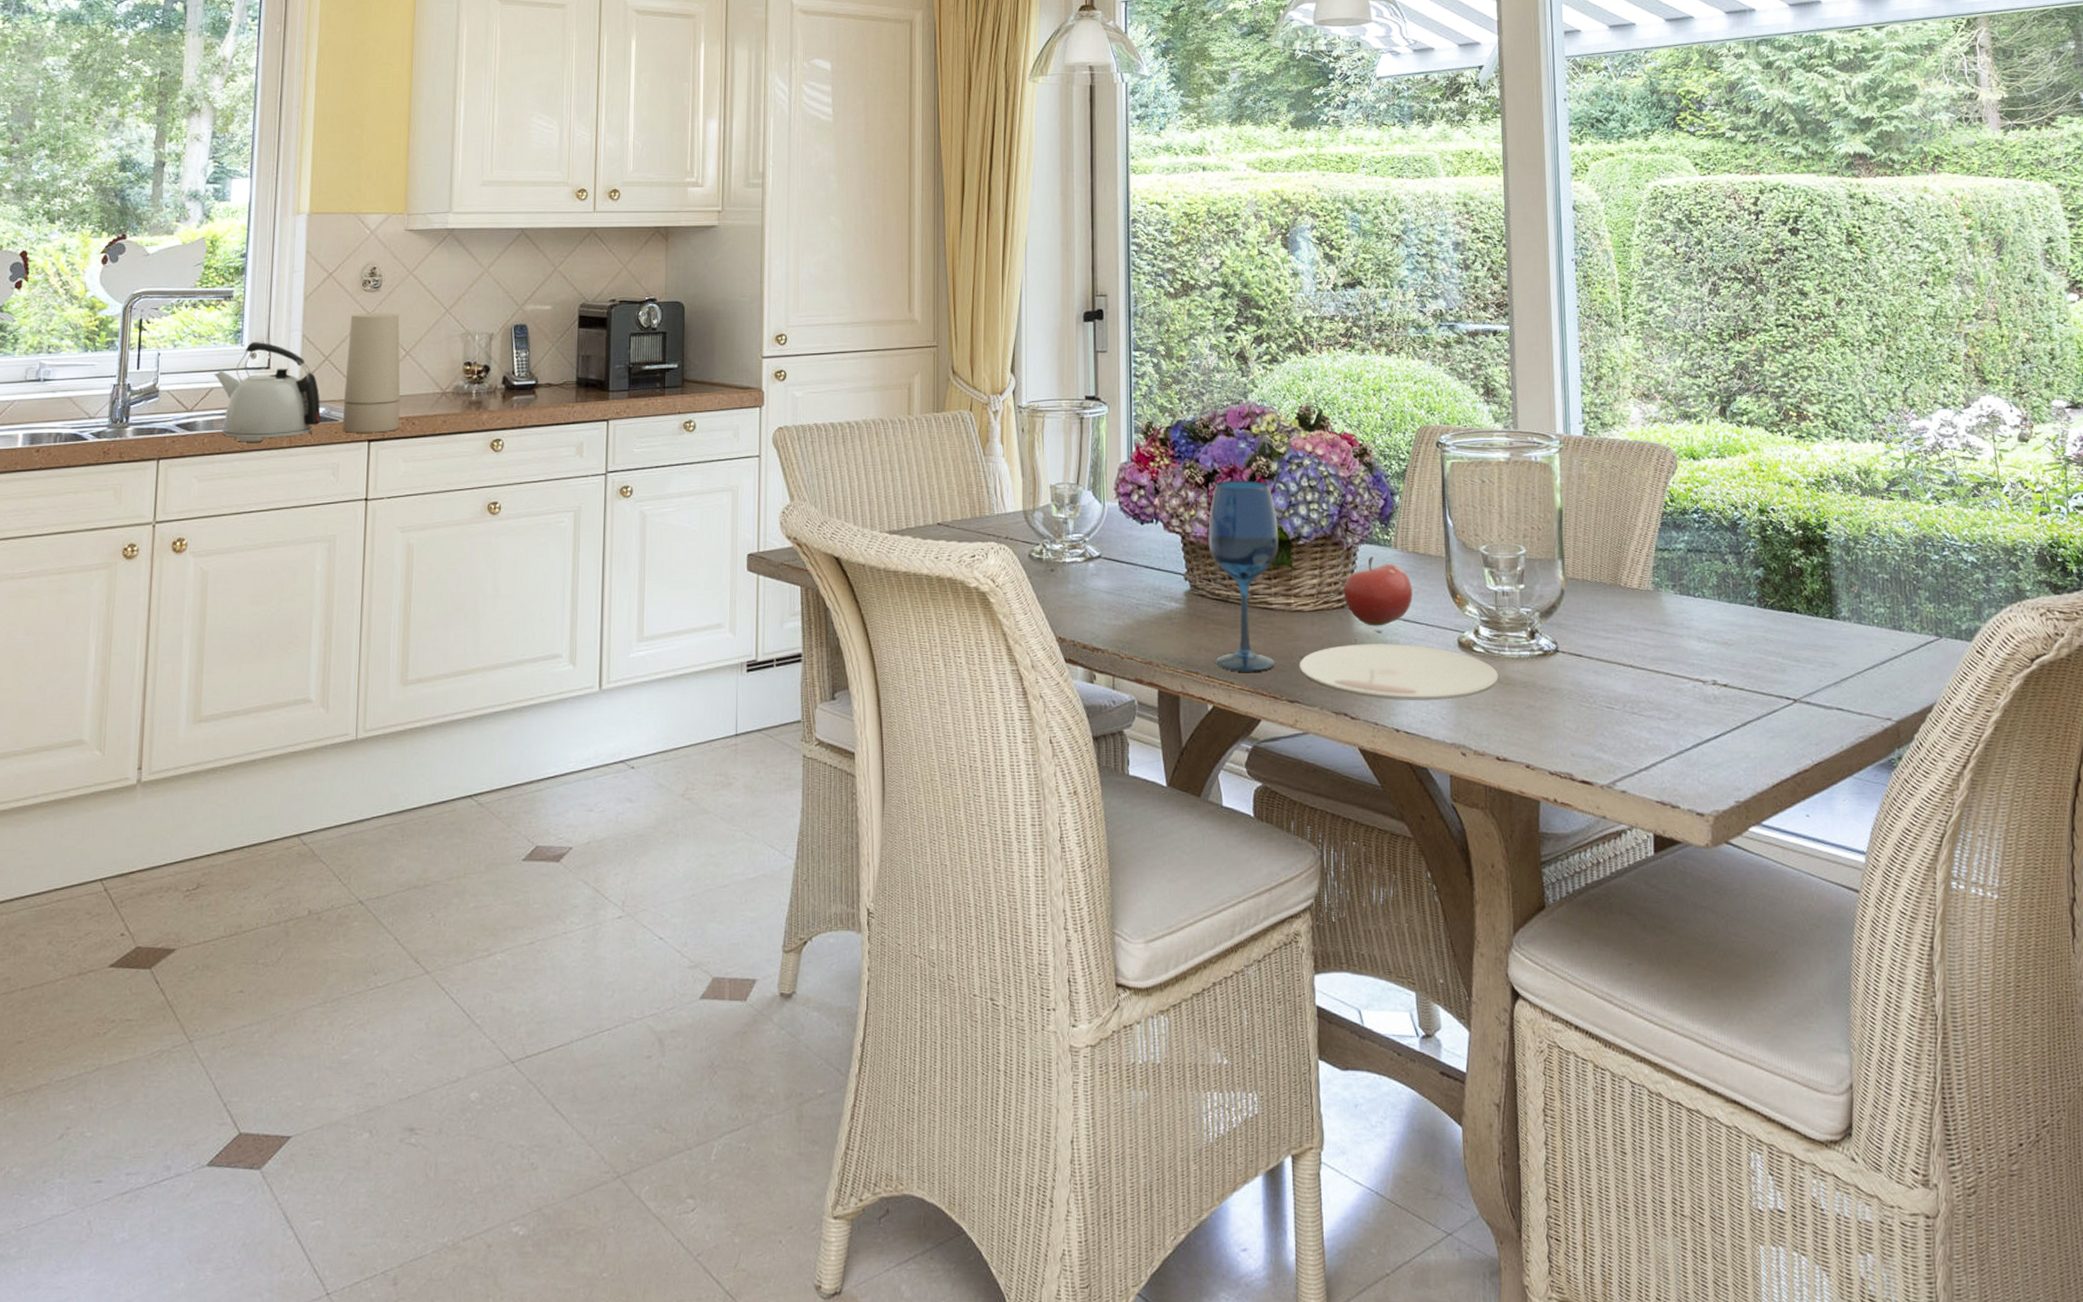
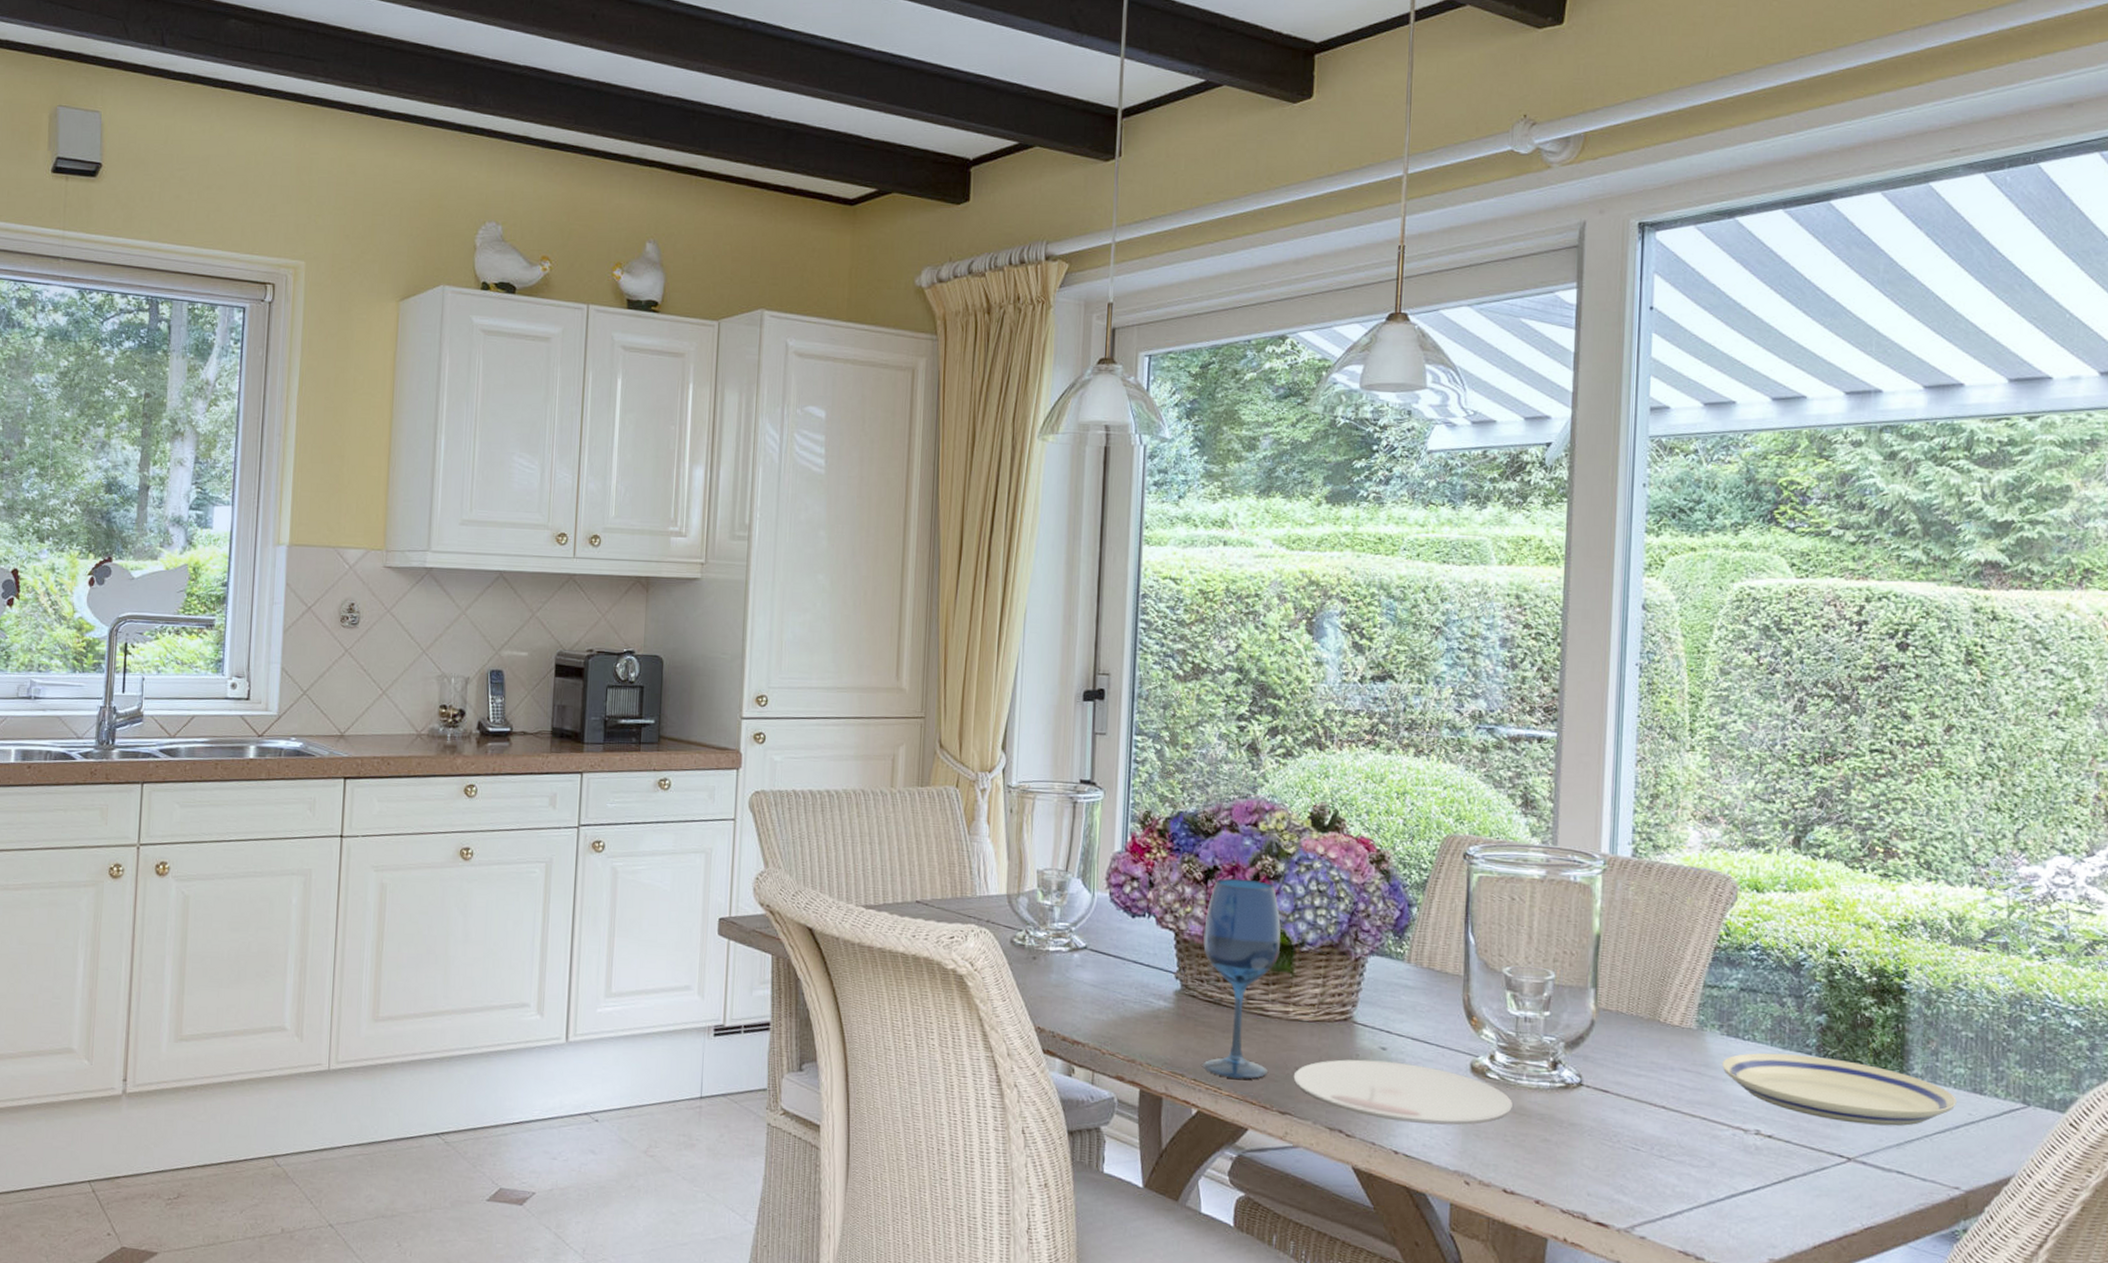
kettle: present [214,342,321,442] -> none [195,672,299,772]
canister: present [343,313,401,433] -> none [320,649,377,771]
fruit: present [1343,557,1412,626] -> none [1347,969,1424,1043]
plate: none [1678,607,1881,667] -> present [1722,1052,1957,1126]

